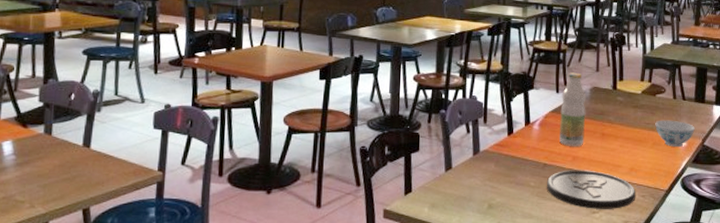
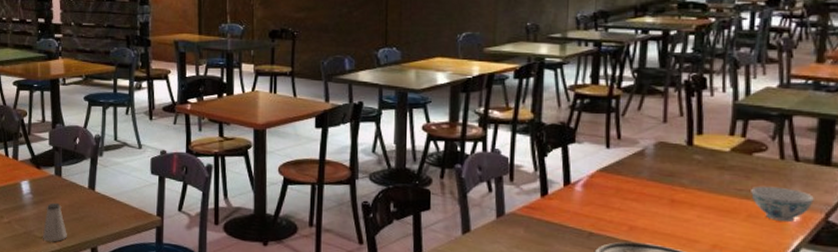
saltshaker: none [26,163,55,206] -> present [43,202,67,242]
bottle: present [560,72,586,146] -> none [611,123,649,214]

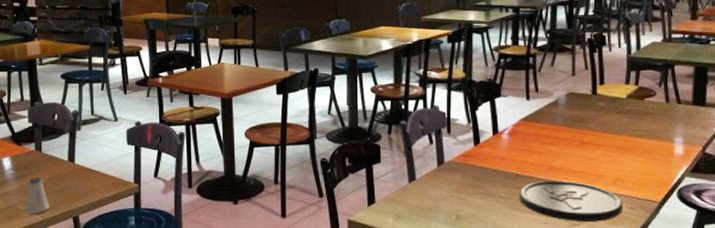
bowl: present [751,186,814,221] -> none [644,126,693,155]

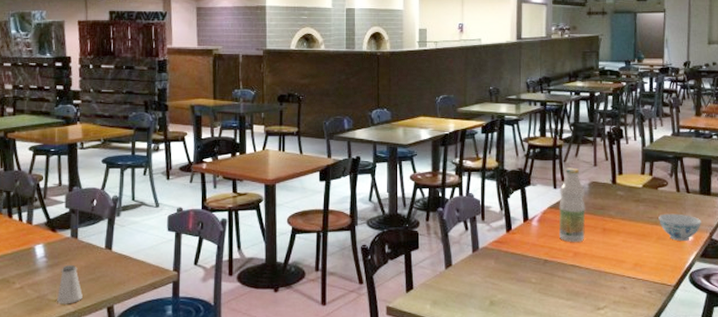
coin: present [520,180,624,222] -> none [549,266,642,305]
bottle: none [532,77,562,156] -> present [559,167,586,242]
bowl: none [644,126,693,155] -> present [658,213,701,241]

